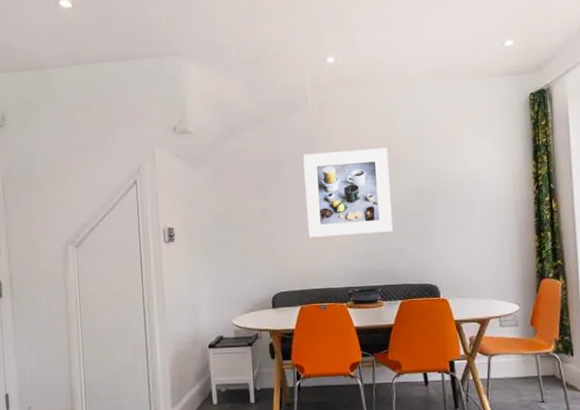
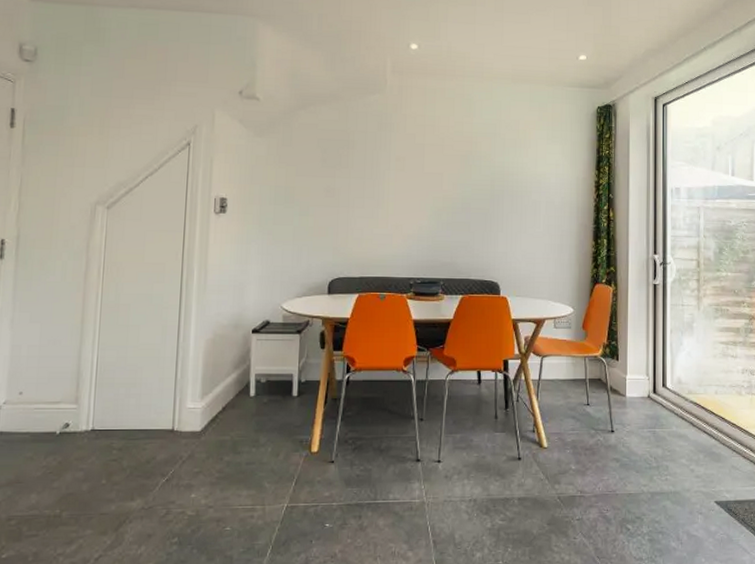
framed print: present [303,147,393,238] -> none [374,136,462,225]

